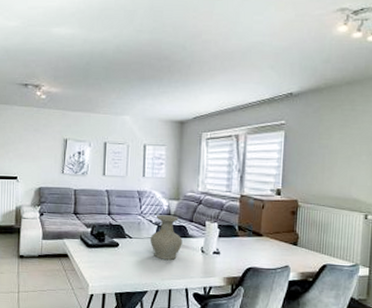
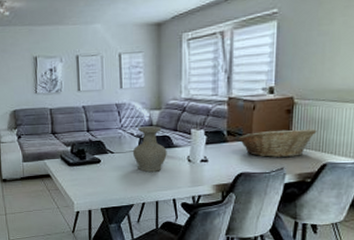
fruit basket: none [247,227,318,256] -> present [237,128,317,158]

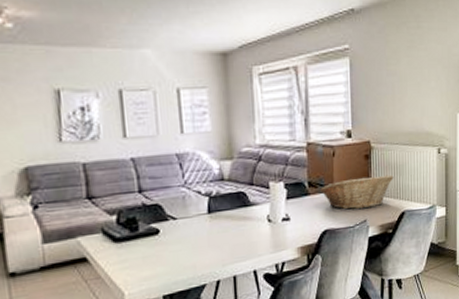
vase: present [132,126,167,172] -> none [200,180,244,240]

